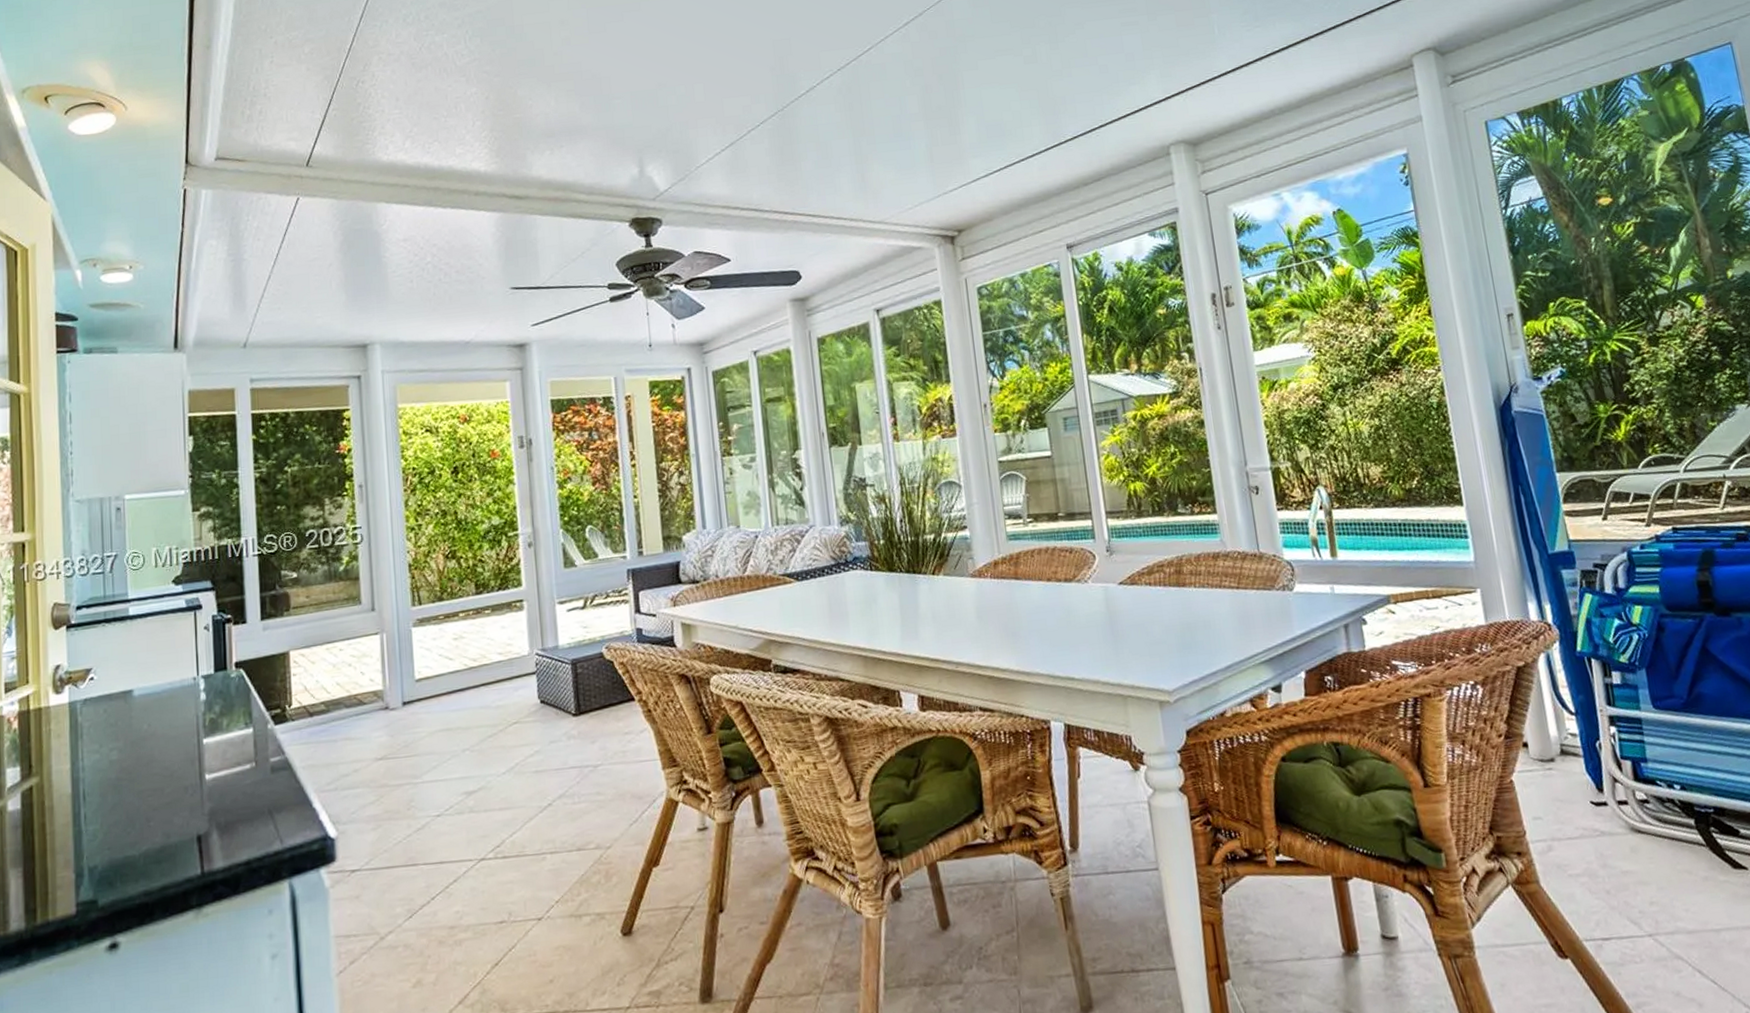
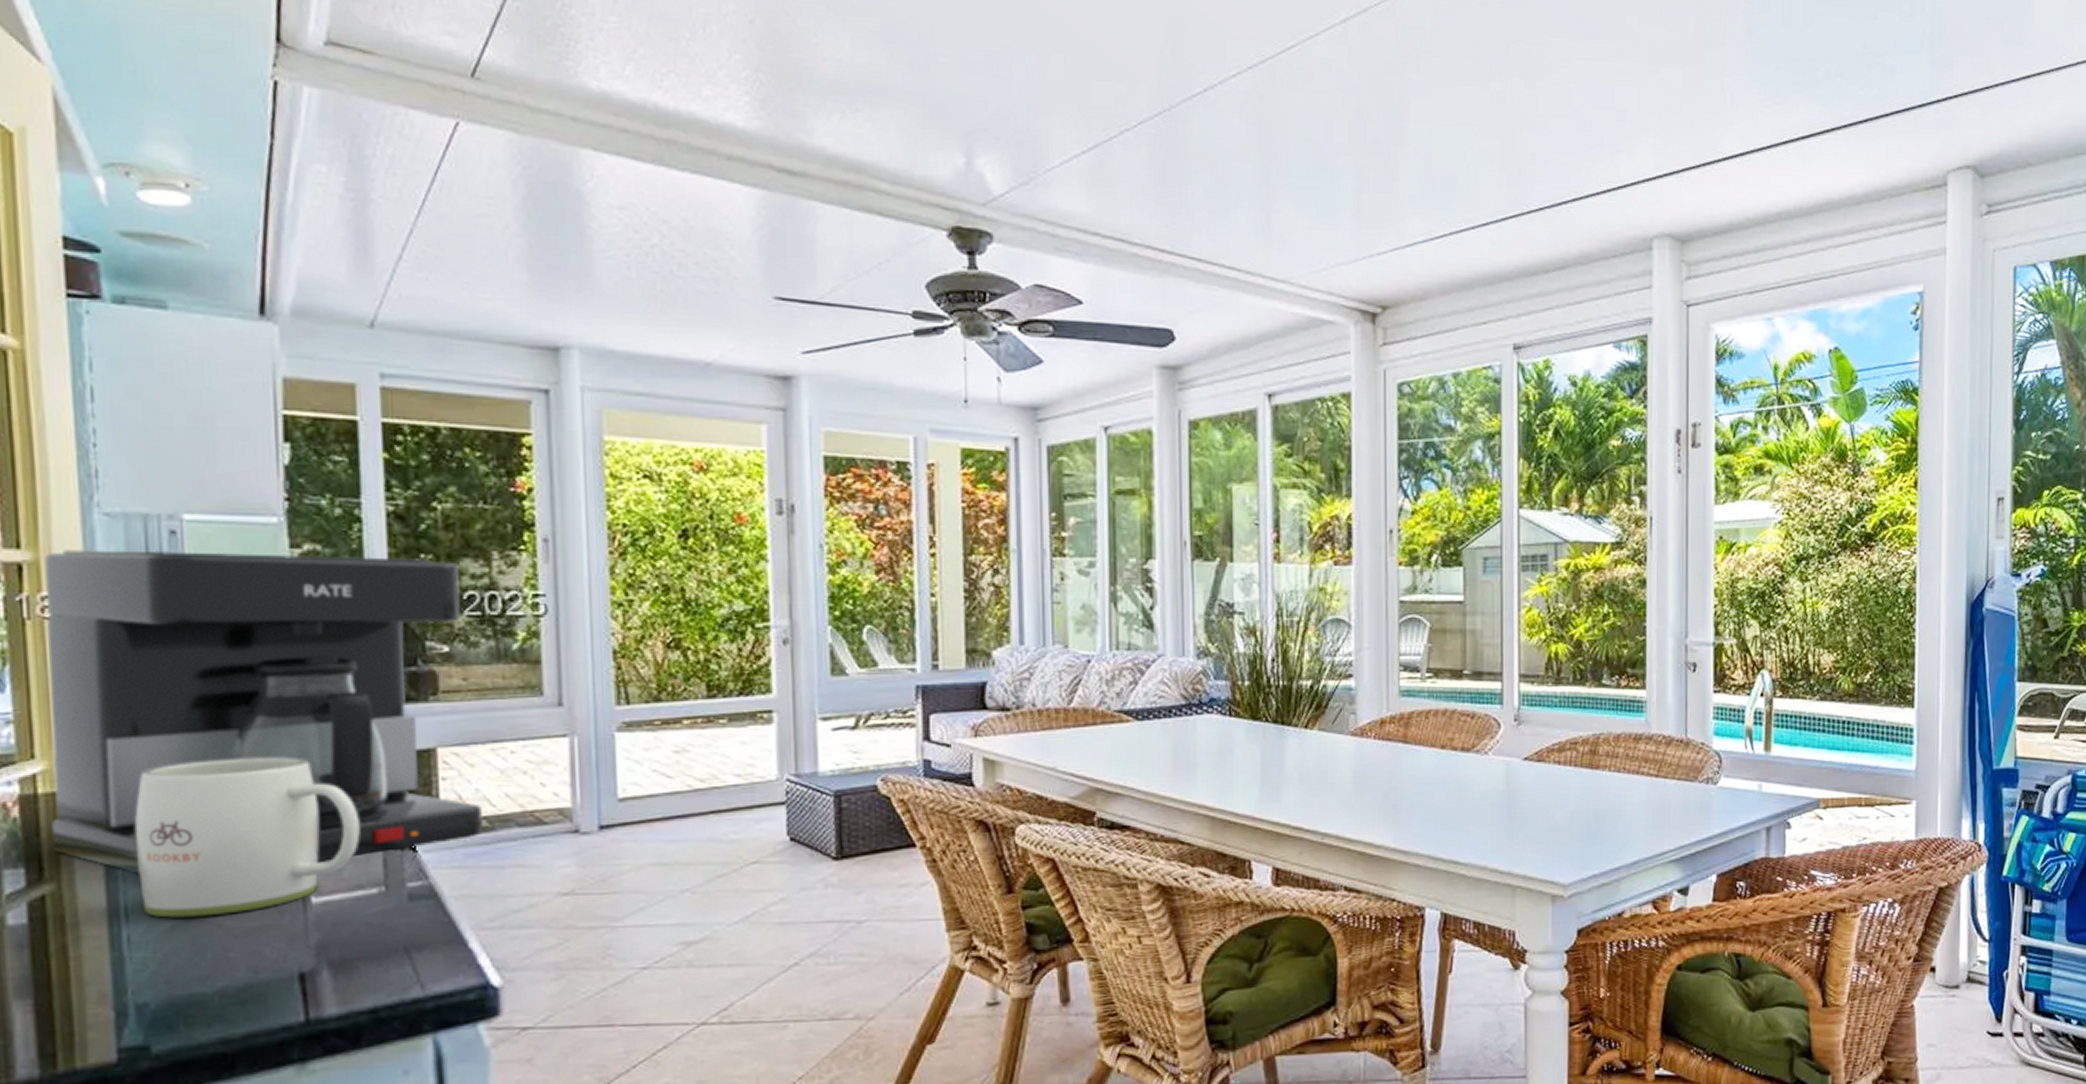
coffee maker: none [38,509,321,765] -> present [45,550,483,874]
mug: none [90,667,238,798] -> present [134,757,360,918]

